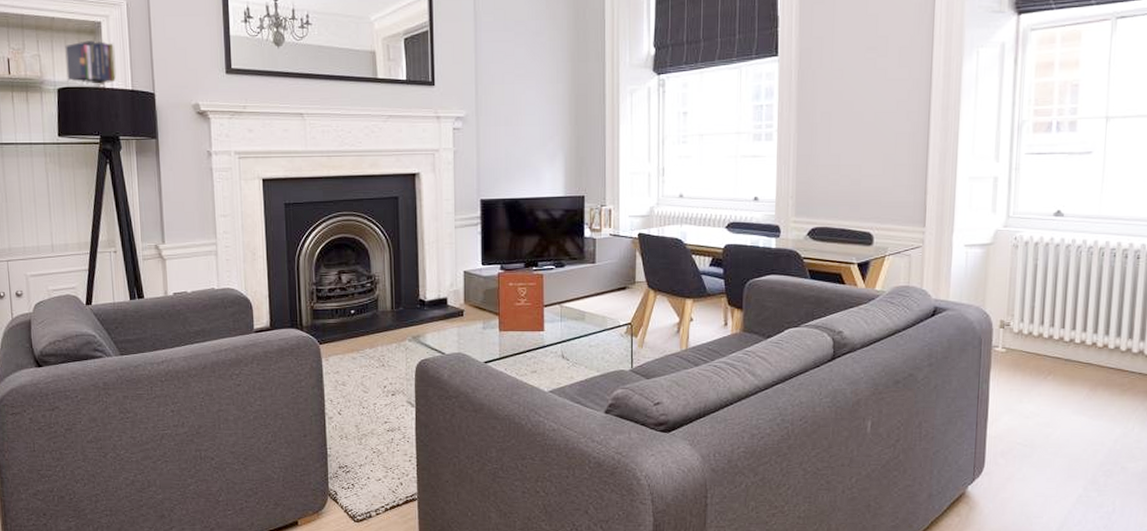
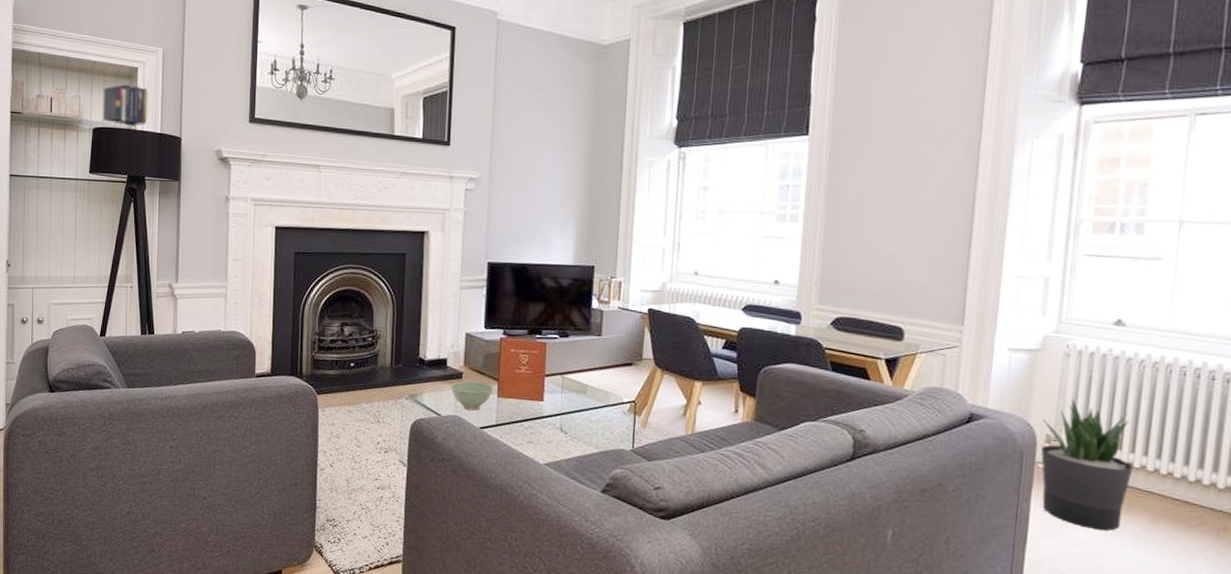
bowl: none [452,318,495,346] -> present [450,381,494,411]
planter: none [996,285,1075,401] -> present [1041,398,1134,531]

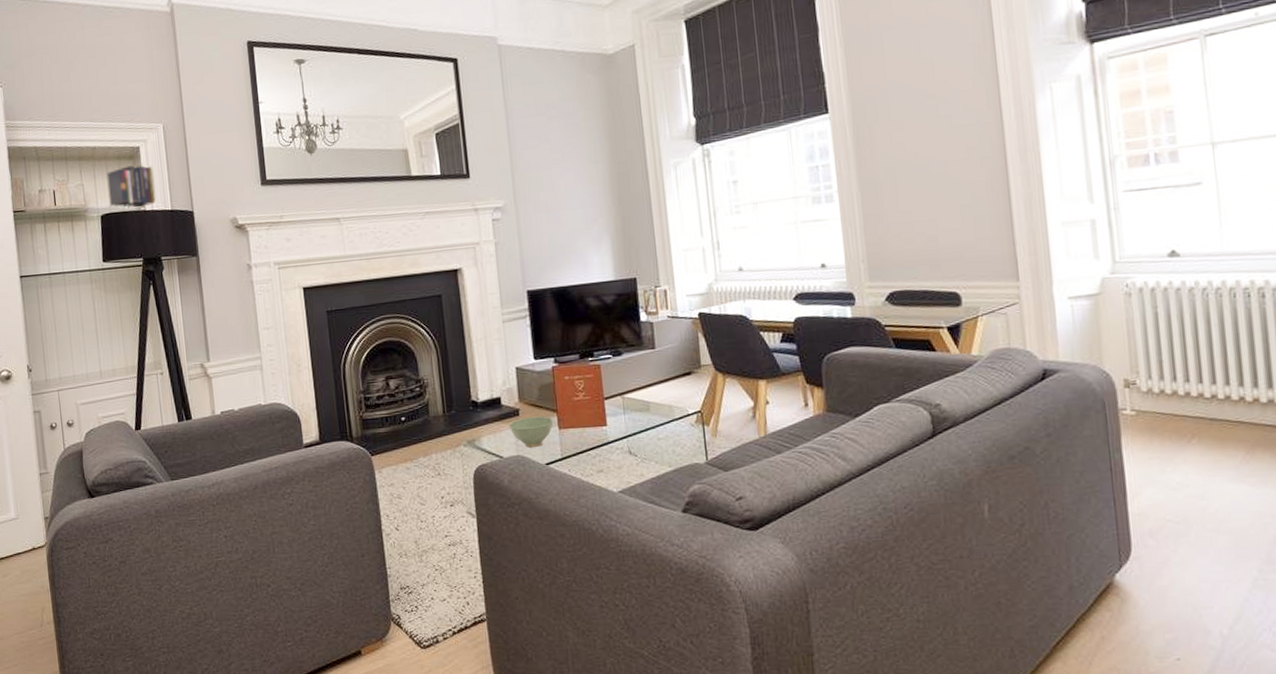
planter: present [1041,398,1134,531] -> none [1116,337,1219,470]

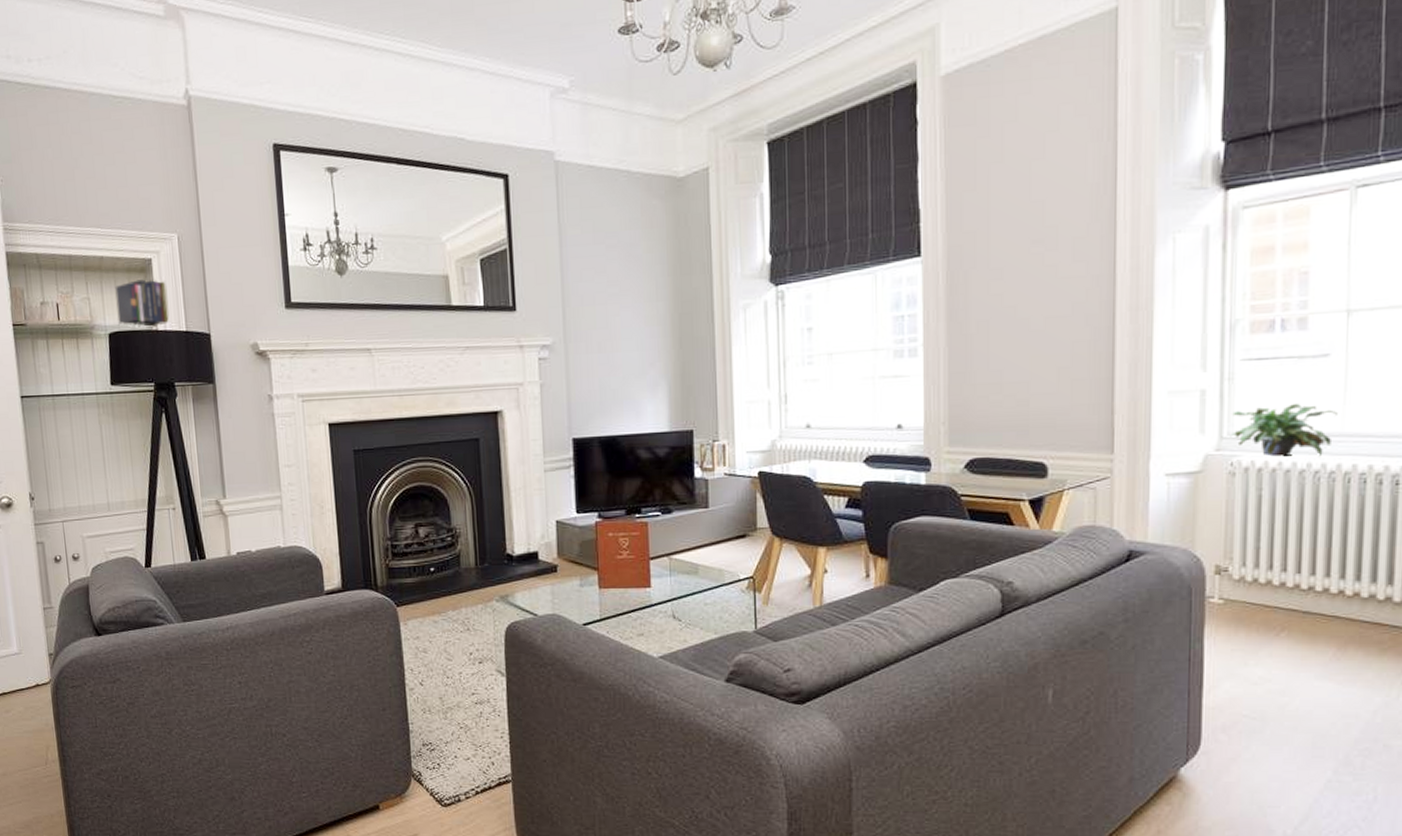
bowl: present [508,416,553,448] -> none [545,573,594,606]
potted plant: none [1122,228,1216,278] -> present [1230,404,1338,457]

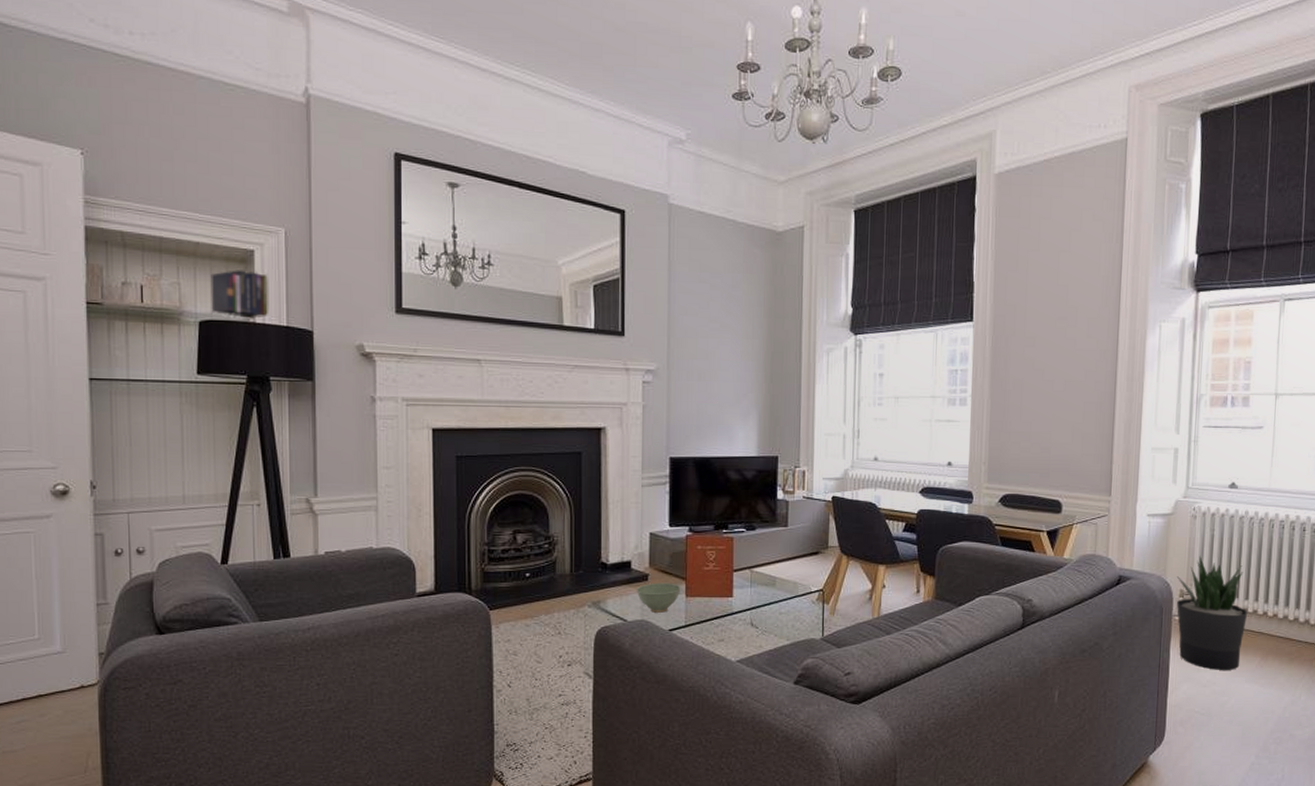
bowl: none [545,573,594,606] -> present [636,582,681,613]
planter: none [1209,521,1316,664] -> present [1176,555,1248,670]
potted plant: present [1230,404,1338,457] -> none [1194,464,1267,506]

